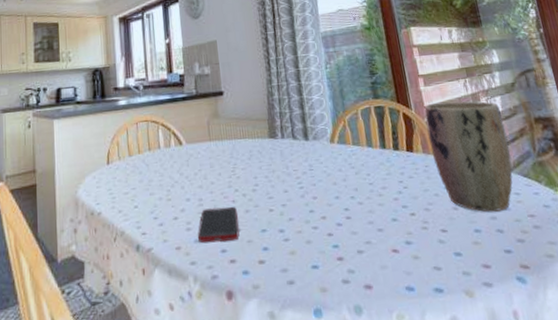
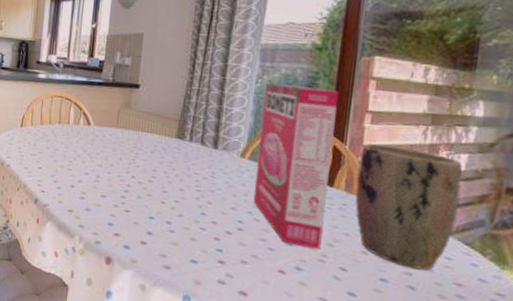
cell phone: present [198,206,240,243] -> none [89,185,130,219]
cereal box: none [335,63,420,219] -> present [253,83,338,249]

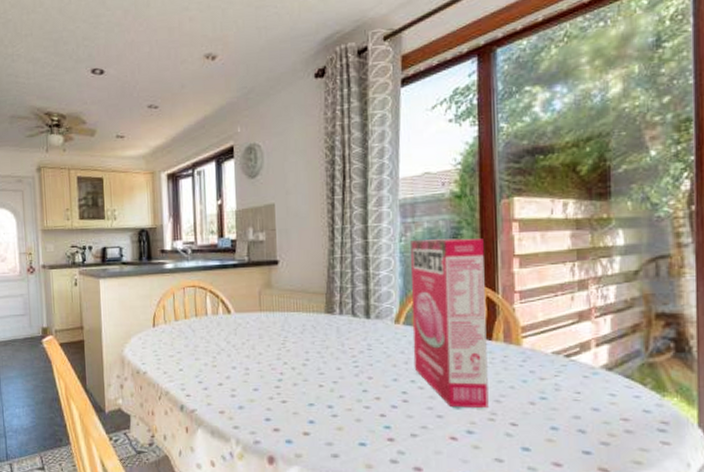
plant pot: present [355,143,463,270] -> none [513,288,615,411]

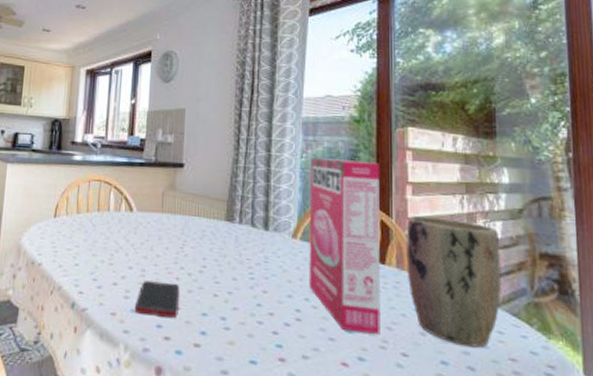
cell phone: none [242,378,285,411] -> present [135,280,179,318]
plant pot: none [513,288,615,411] -> present [406,216,502,348]

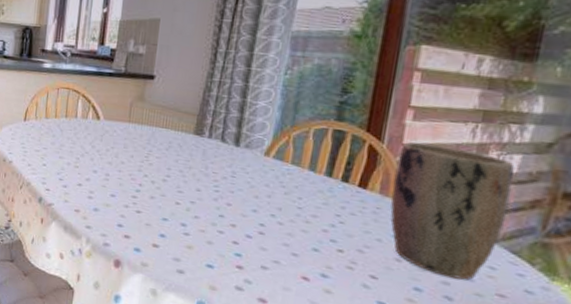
cell phone: present [135,280,179,318] -> none [98,184,142,220]
cereal box: present [308,158,380,334] -> none [276,75,378,255]

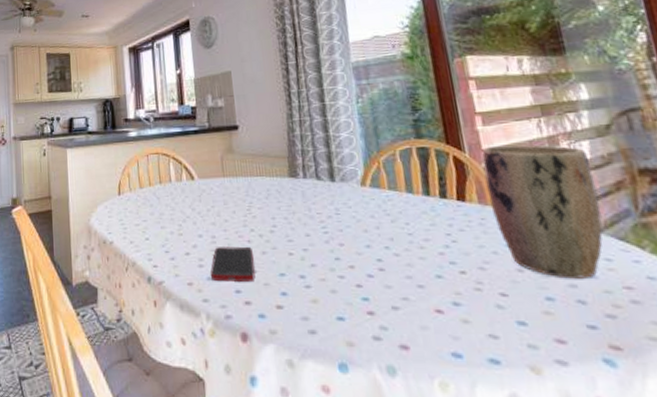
cell phone: none [98,184,142,220] -> present [211,246,256,282]

